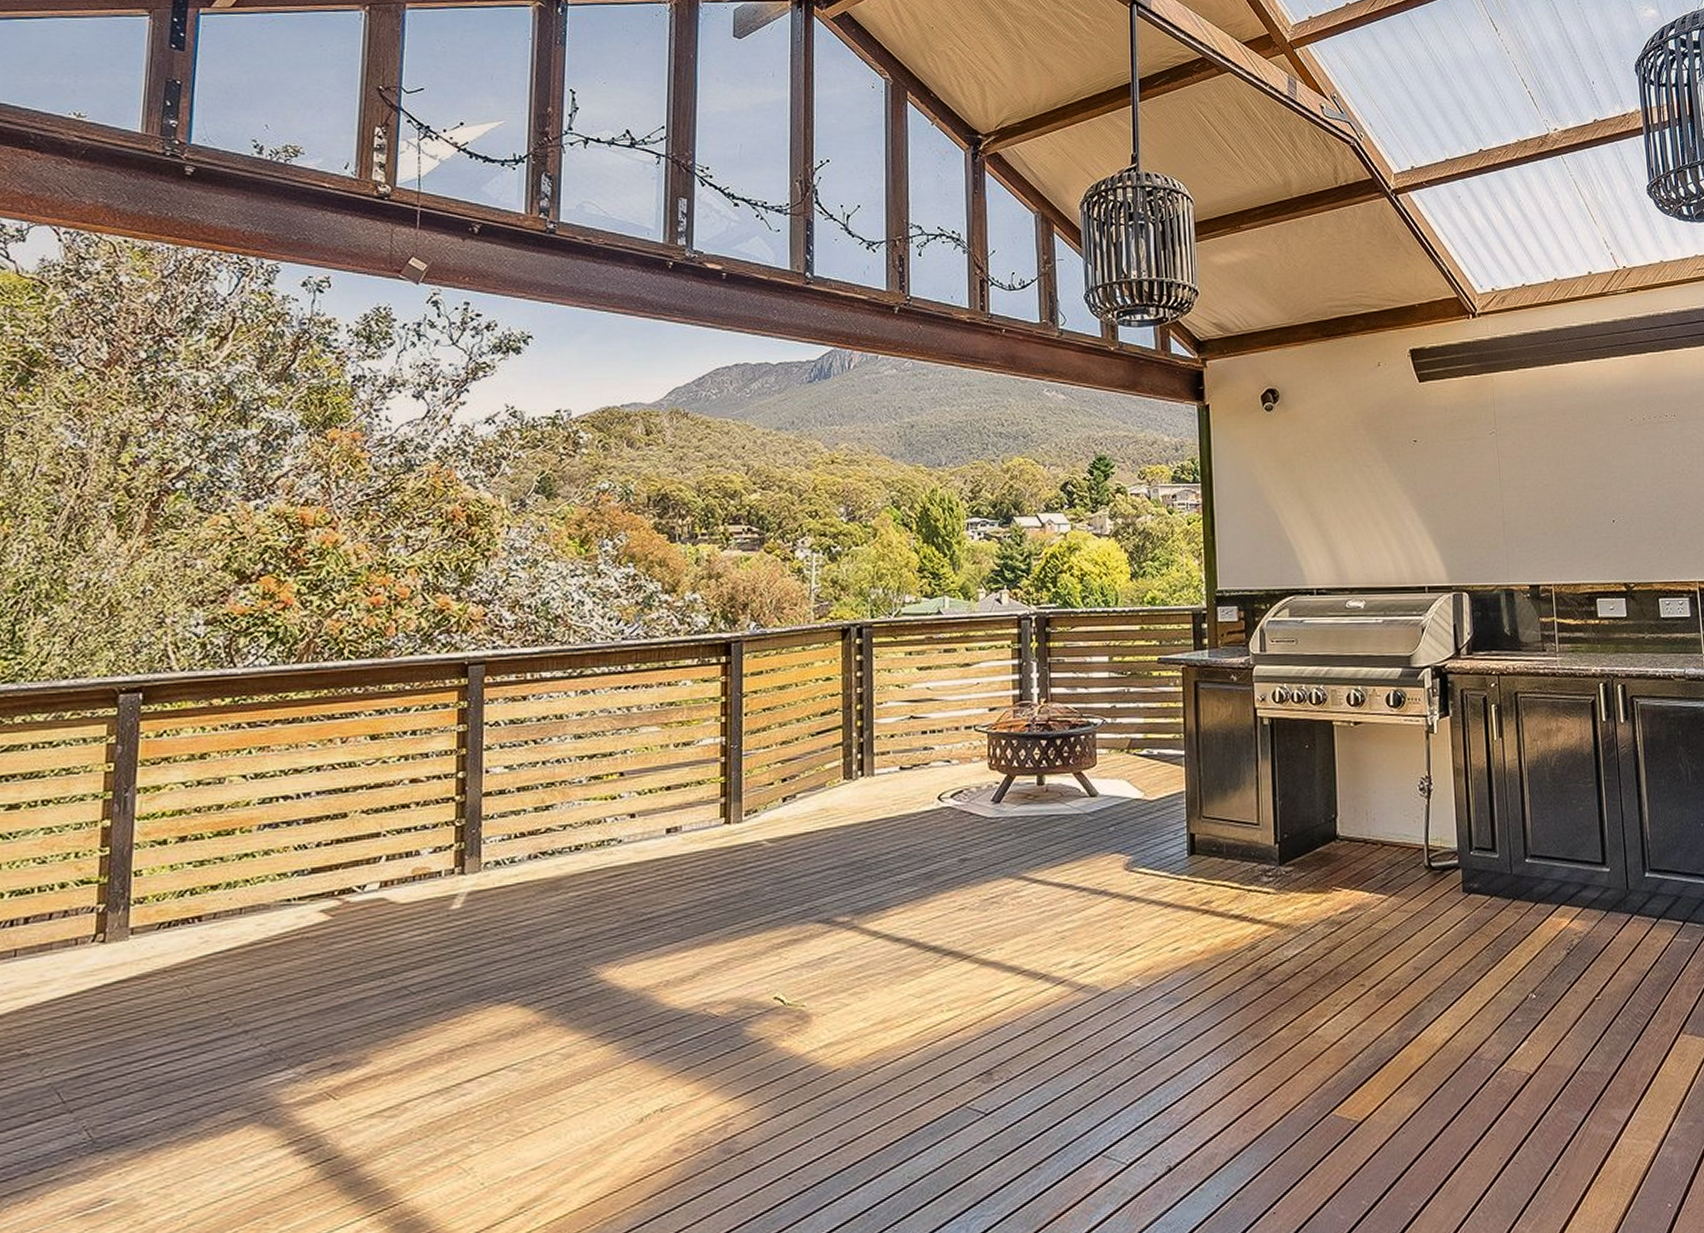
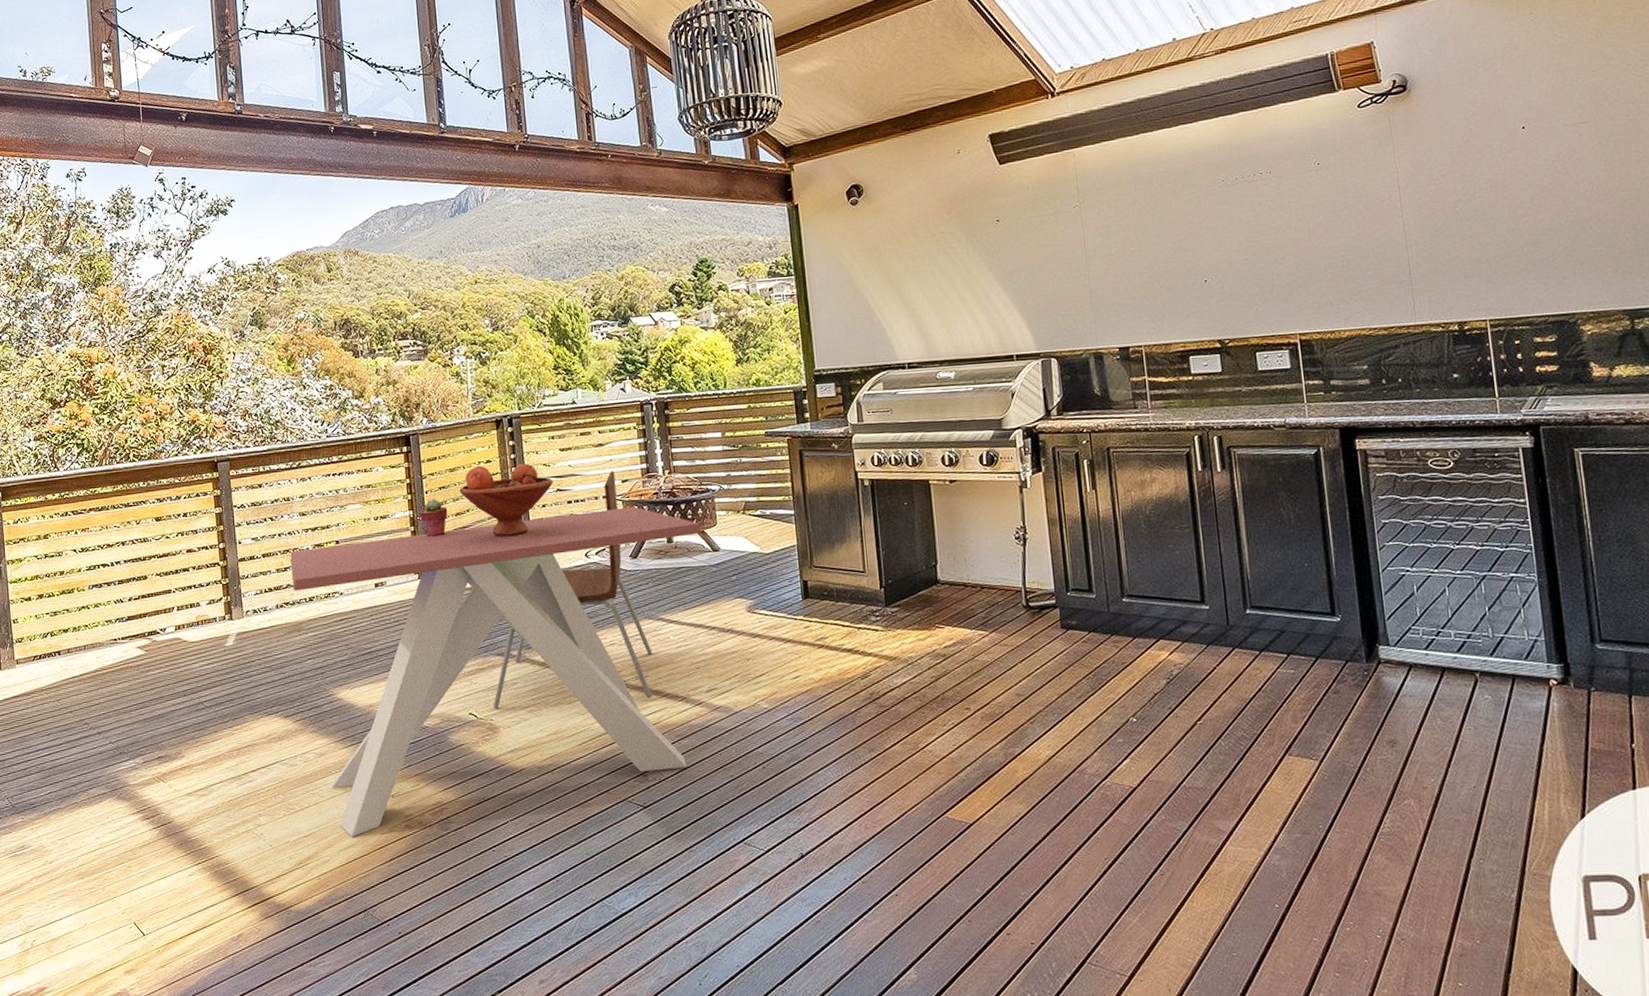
dining table: none [554,740,1079,1168] -> present [290,506,702,837]
potted succulent: none [734,723,771,771] -> present [419,499,448,537]
fruit bowl: none [787,683,906,773] -> present [459,463,553,537]
chair: none [805,696,1010,992] -> present [492,471,653,709]

